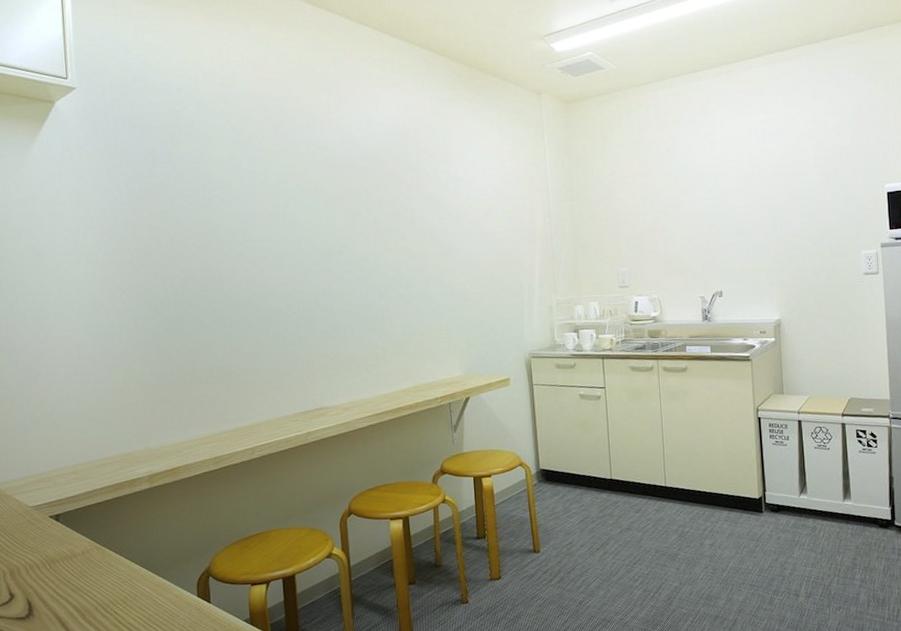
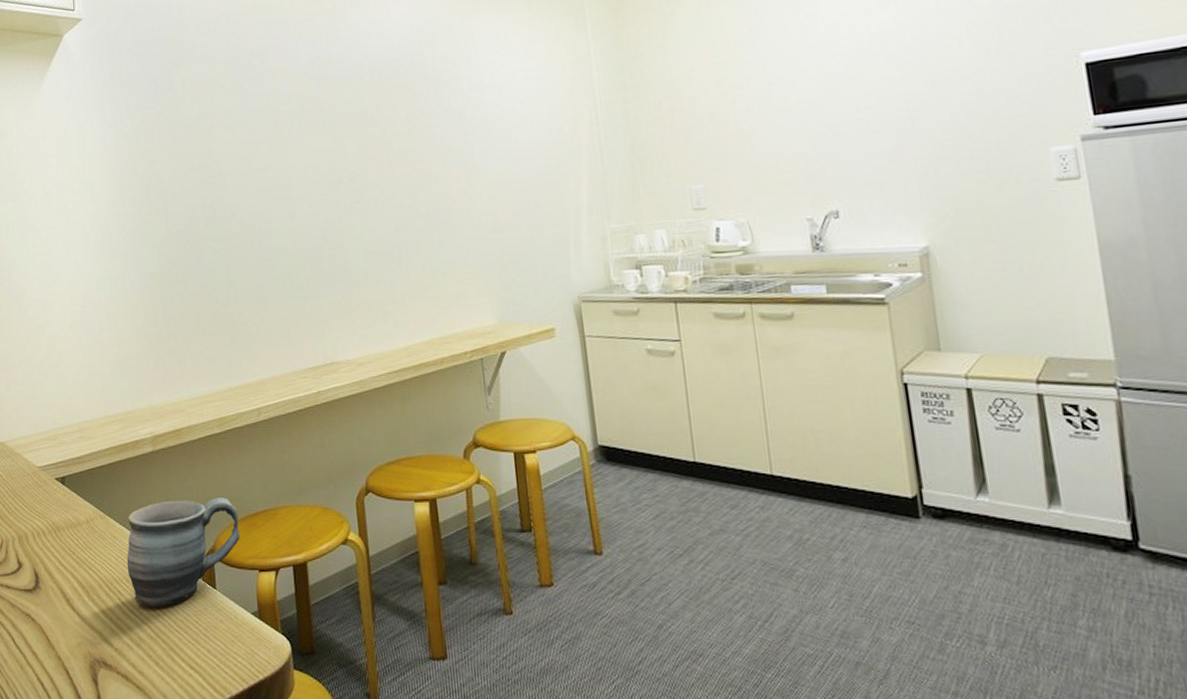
mug: none [123,525,234,623] -> present [126,497,240,607]

